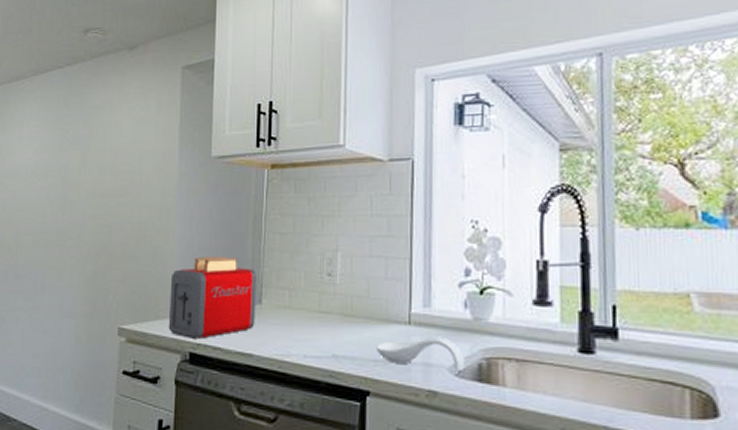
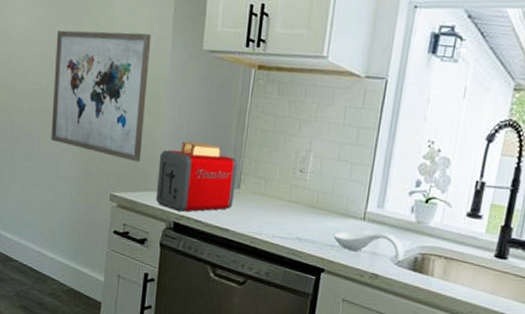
wall art: none [55,148,158,288] -> present [51,30,152,163]

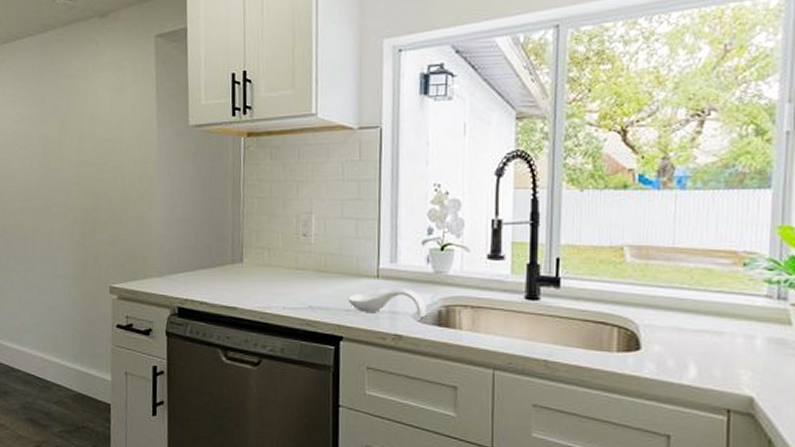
wall art: present [51,30,152,163] -> none [42,117,138,250]
toaster: present [156,141,237,212] -> none [156,220,238,295]

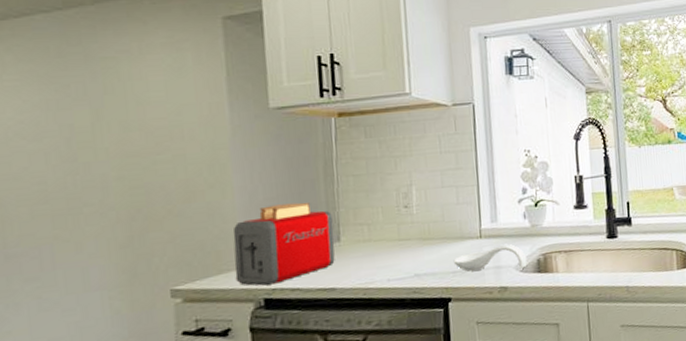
toaster: none [156,220,238,295] -> present [232,202,335,286]

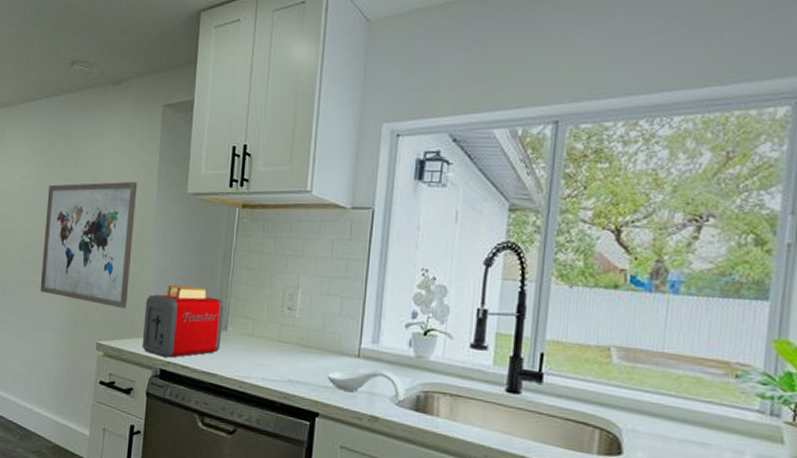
wall art: none [64,101,208,248] -> present [40,181,138,309]

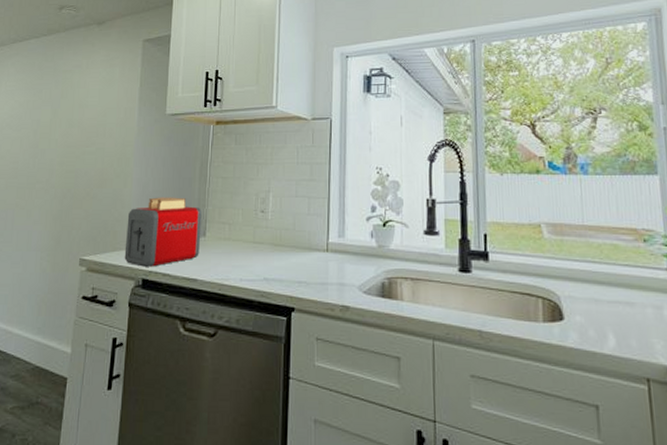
wall art: present [40,181,138,309] -> none [24,106,120,224]
spoon rest: present [327,369,405,402] -> none [300,261,371,290]

